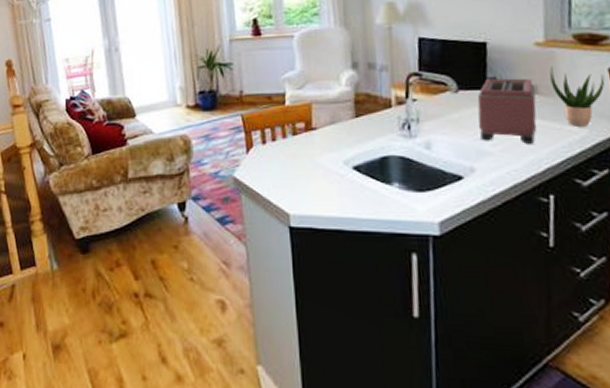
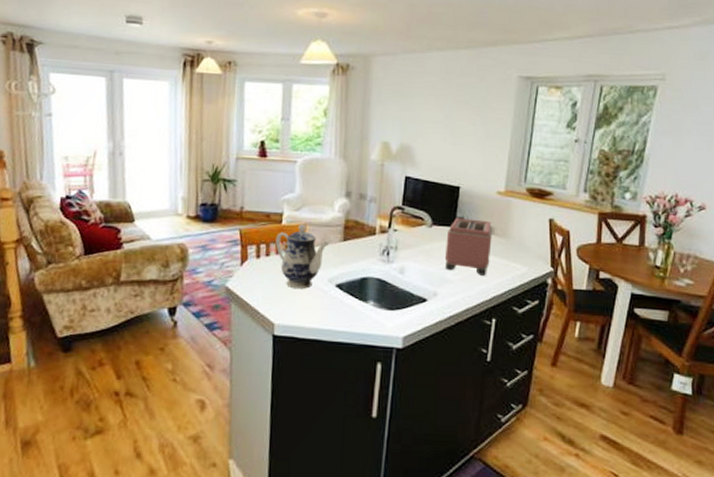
teapot: none [280,102,339,174] -> present [275,223,329,289]
potted plant: present [550,67,605,126] -> none [505,213,545,264]

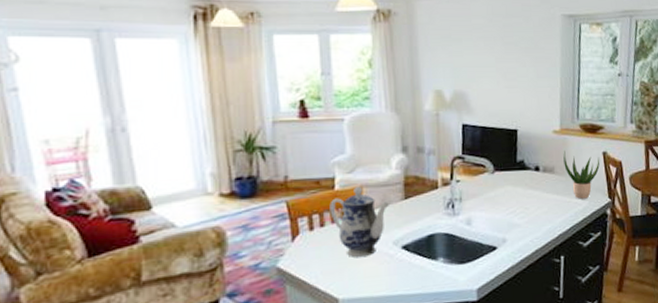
toaster: present [444,218,493,276] -> none [509,160,553,215]
potted plant: none [505,213,545,264] -> present [563,151,600,199]

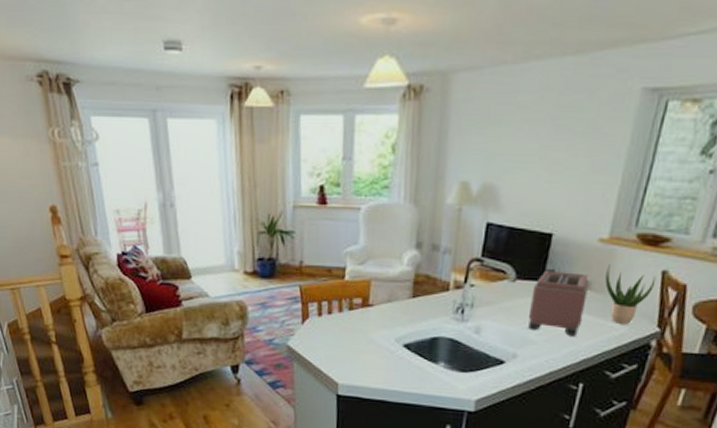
teapot: present [329,186,389,257] -> none [338,279,396,348]
toaster: none [509,160,553,215] -> present [528,271,590,336]

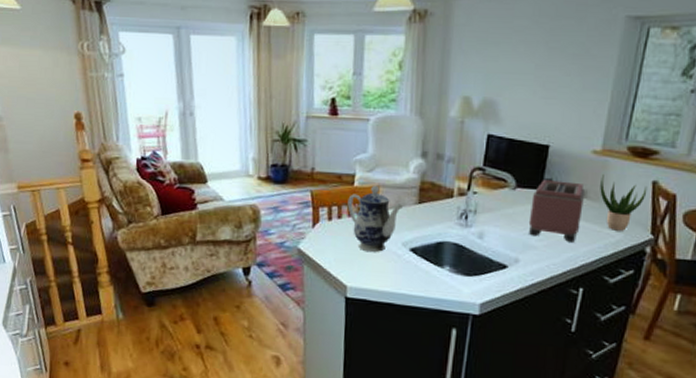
teapot: none [338,279,396,348] -> present [347,185,403,252]

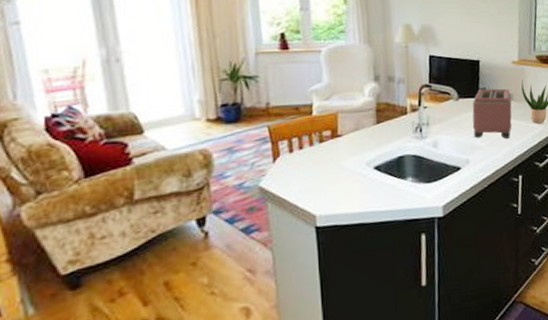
teapot: present [347,185,403,252] -> none [308,112,362,177]

